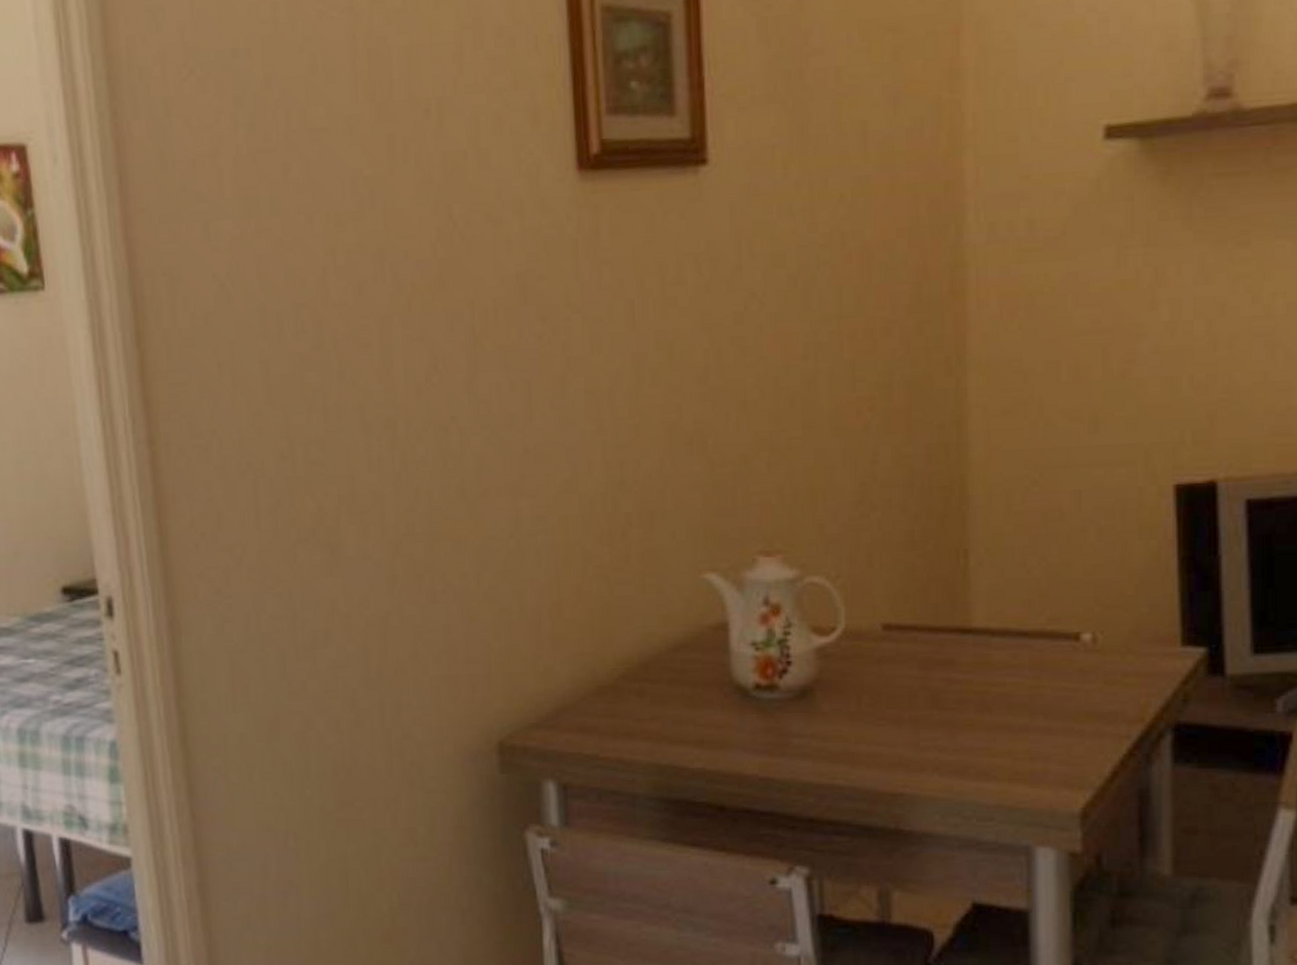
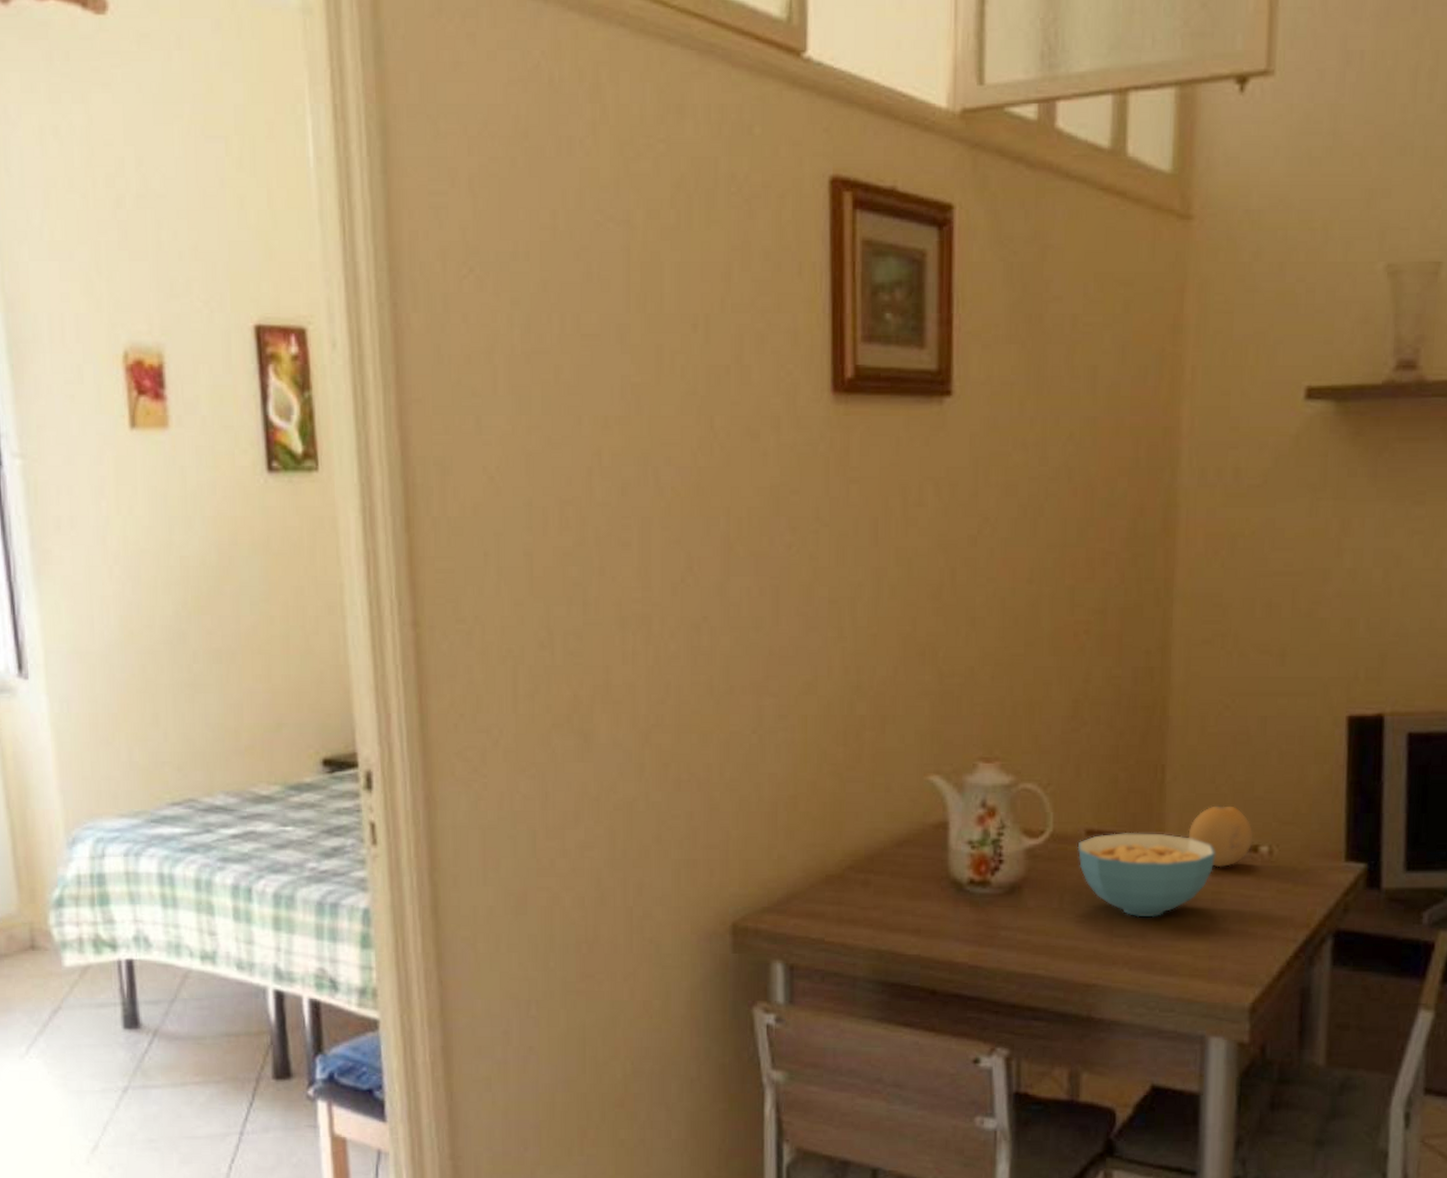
cereal bowl: none [874,624,1031,718] -> present [1077,833,1215,918]
fruit: none [997,590,1074,660] -> present [1187,805,1254,868]

